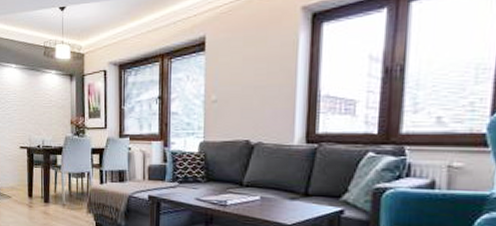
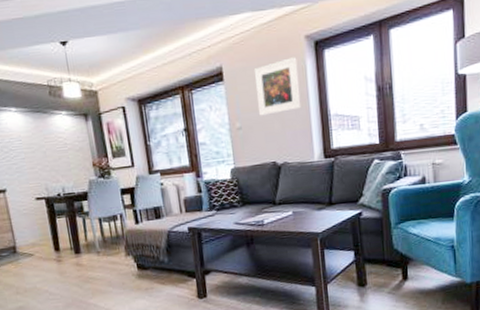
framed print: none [237,29,289,90] -> present [254,57,301,116]

